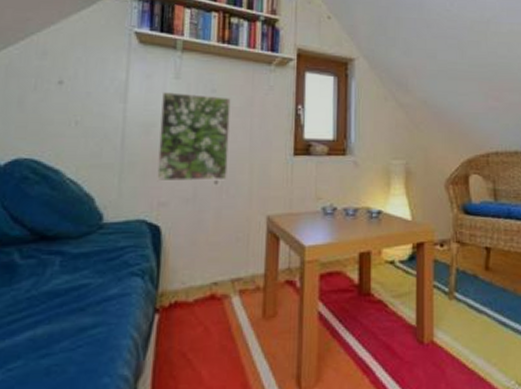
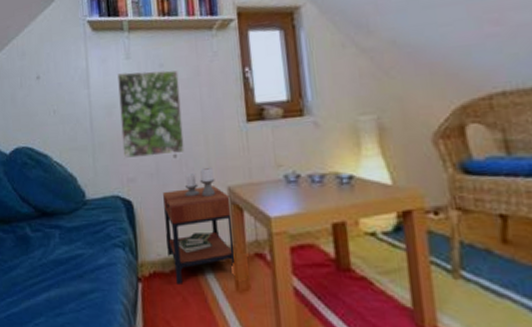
side table: none [193,195,268,314] -> present [163,167,234,284]

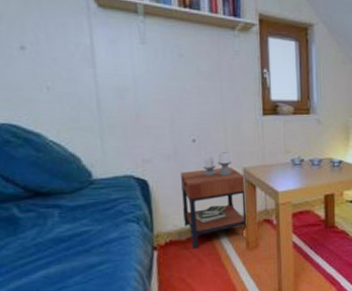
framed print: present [118,69,184,159] -> none [131,57,203,142]

